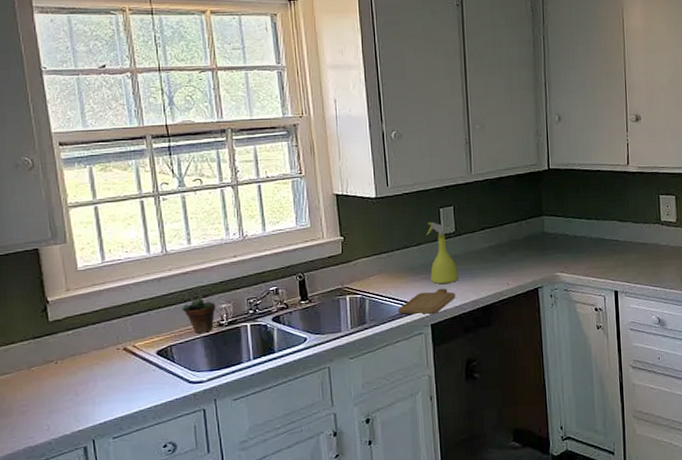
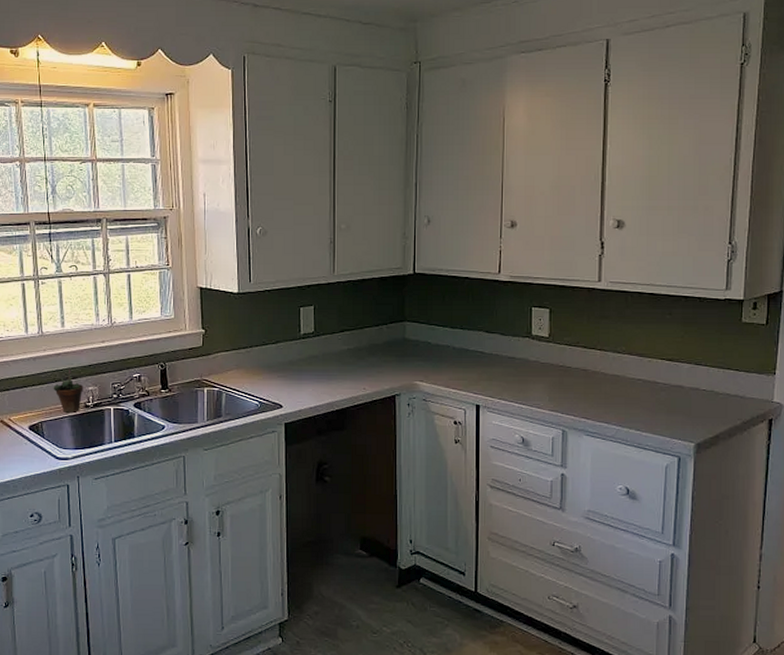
chopping board: present [398,288,456,314] -> none [254,388,311,413]
spray bottle: present [426,222,459,284] -> none [285,321,316,384]

